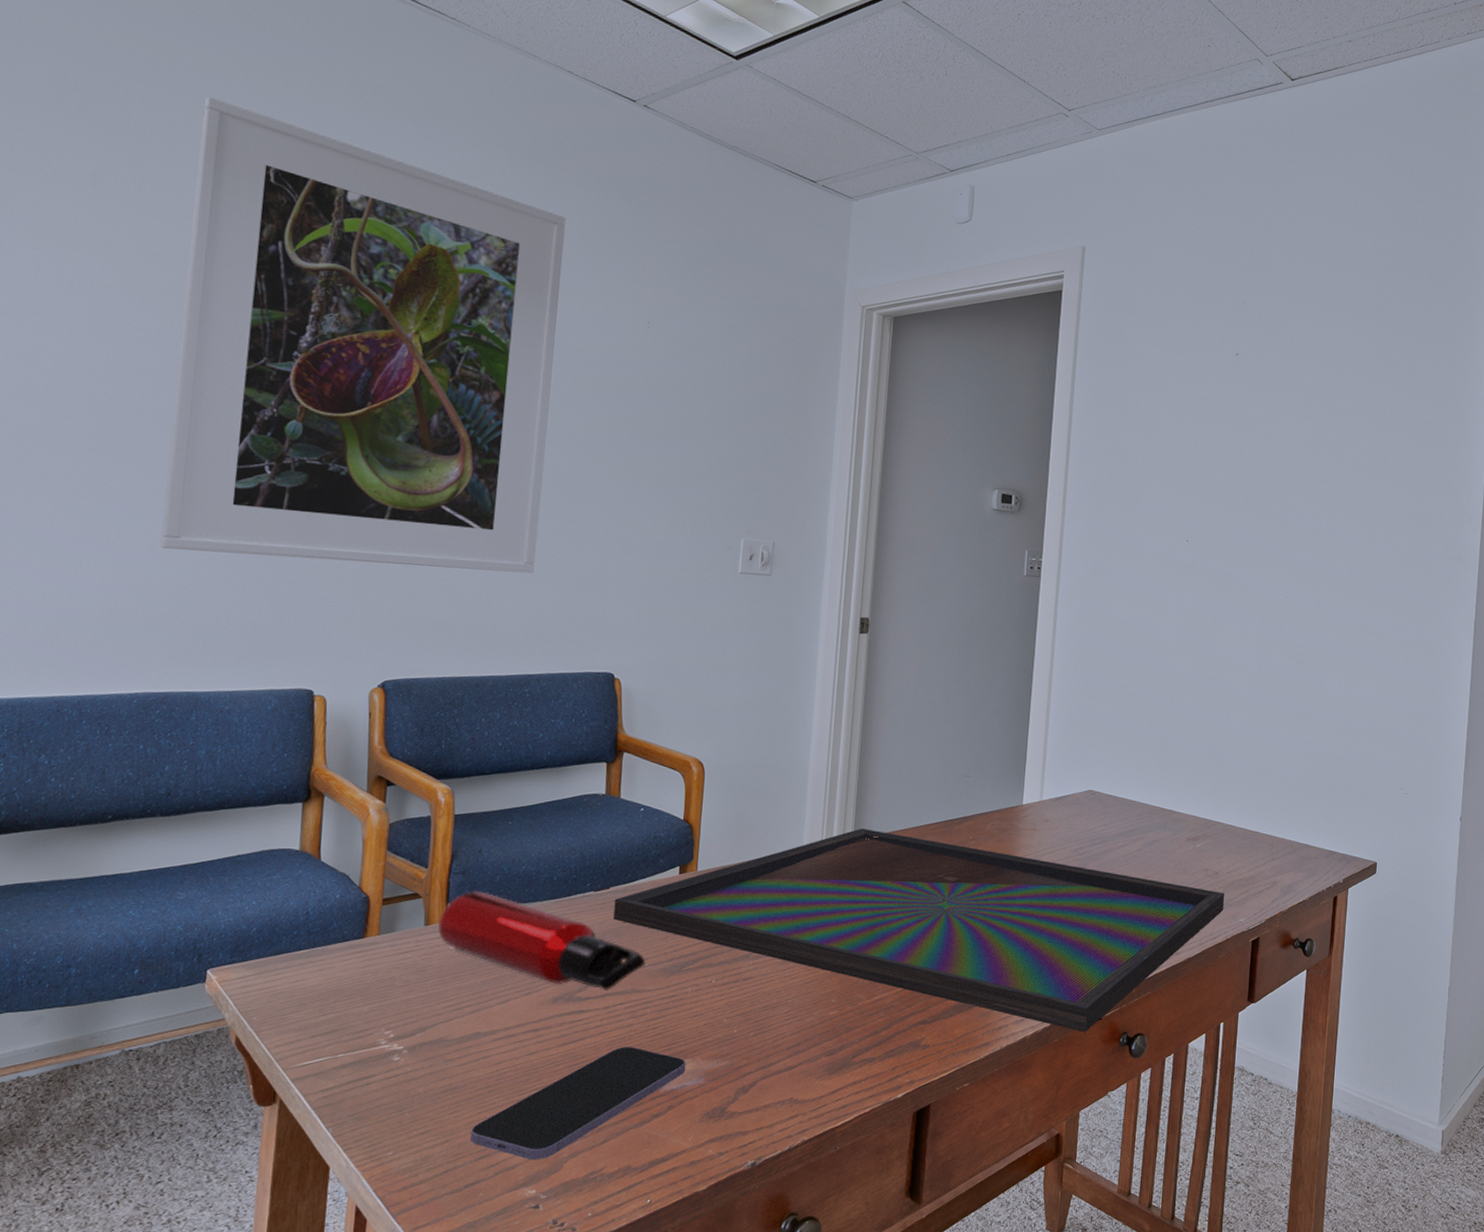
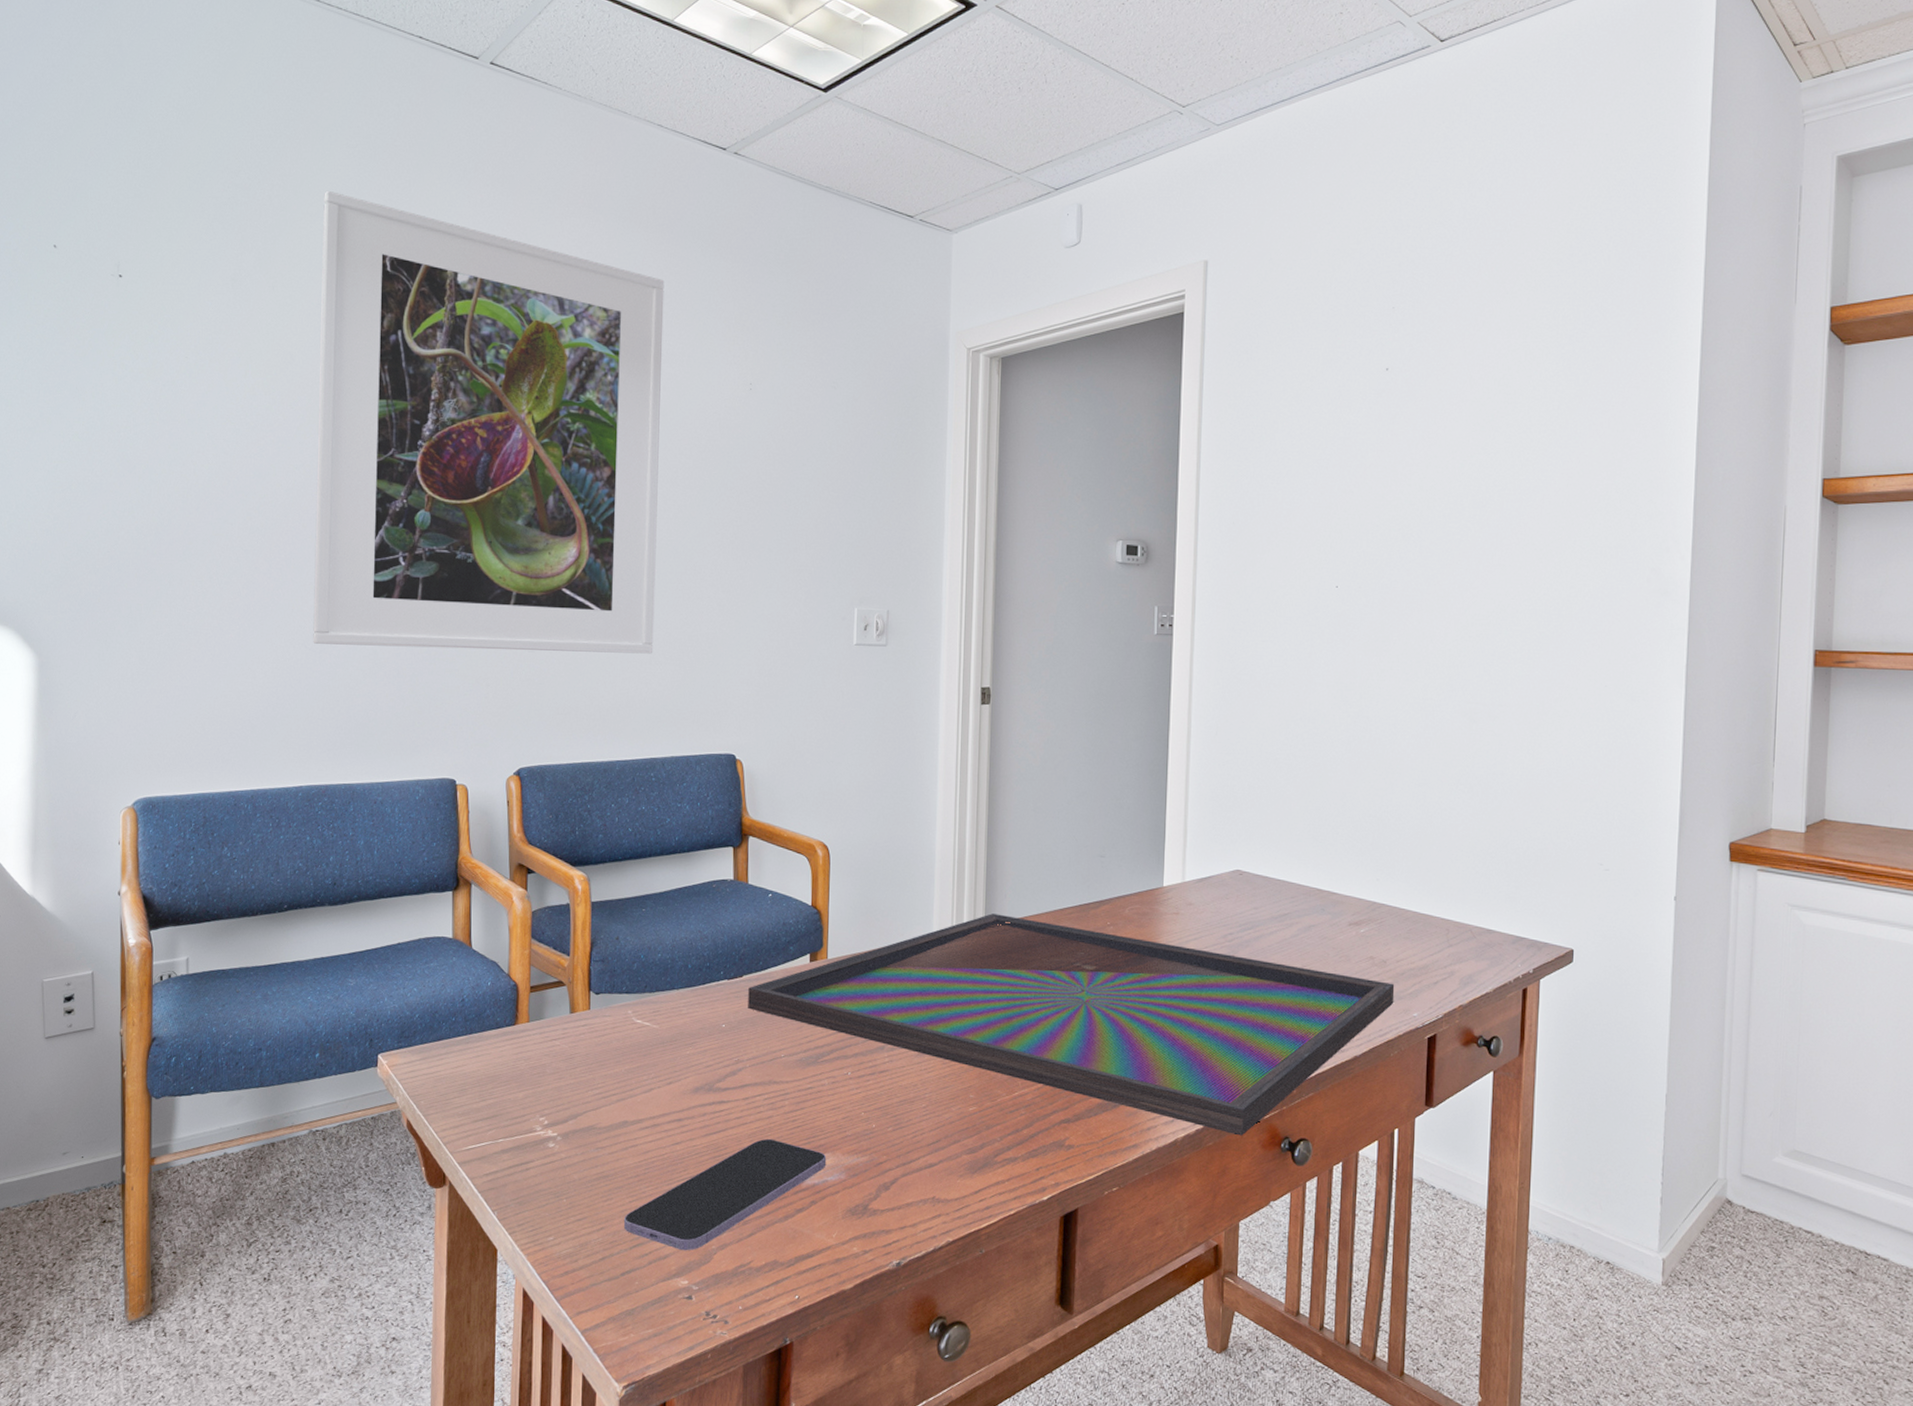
water bottle: present [437,891,646,990] -> none [582,979,782,1081]

